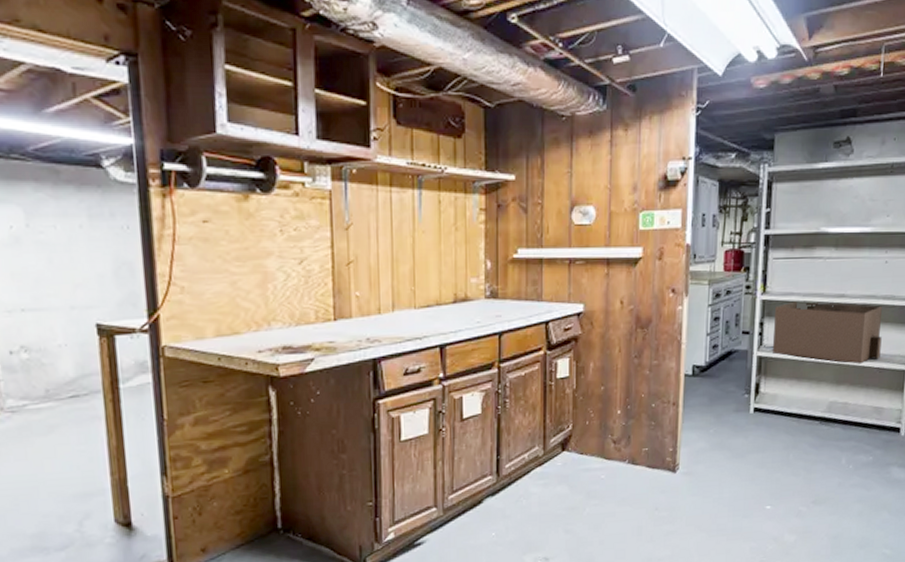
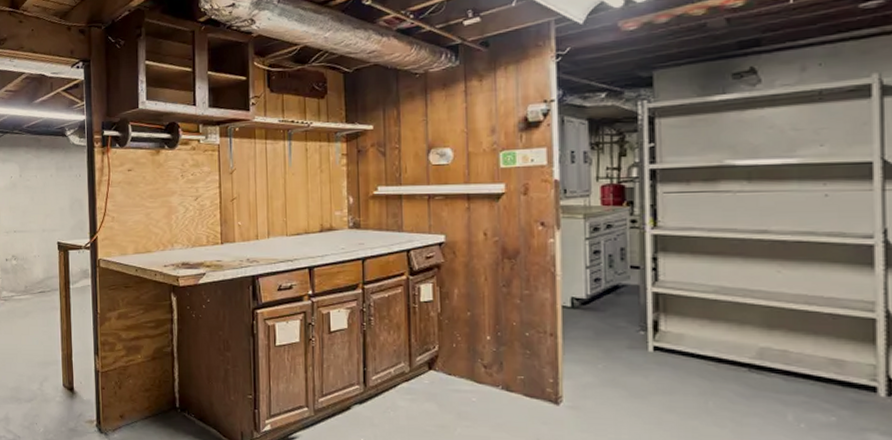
storage bin: present [772,301,882,364] -> none [671,236,832,308]

